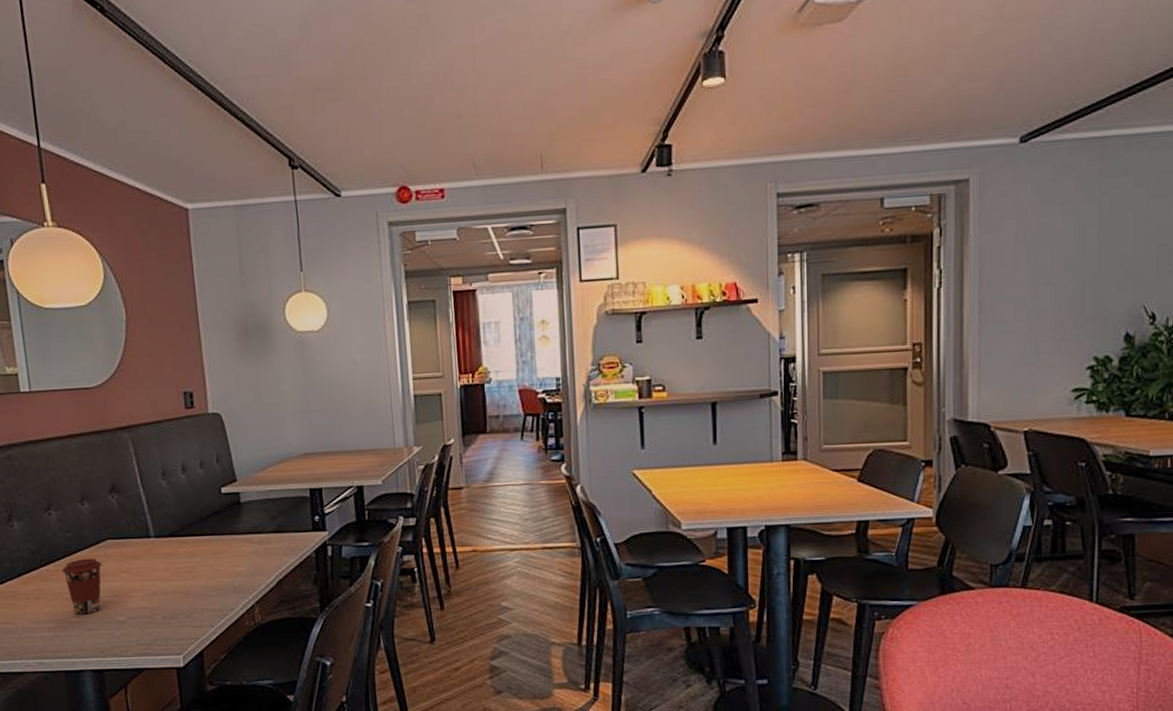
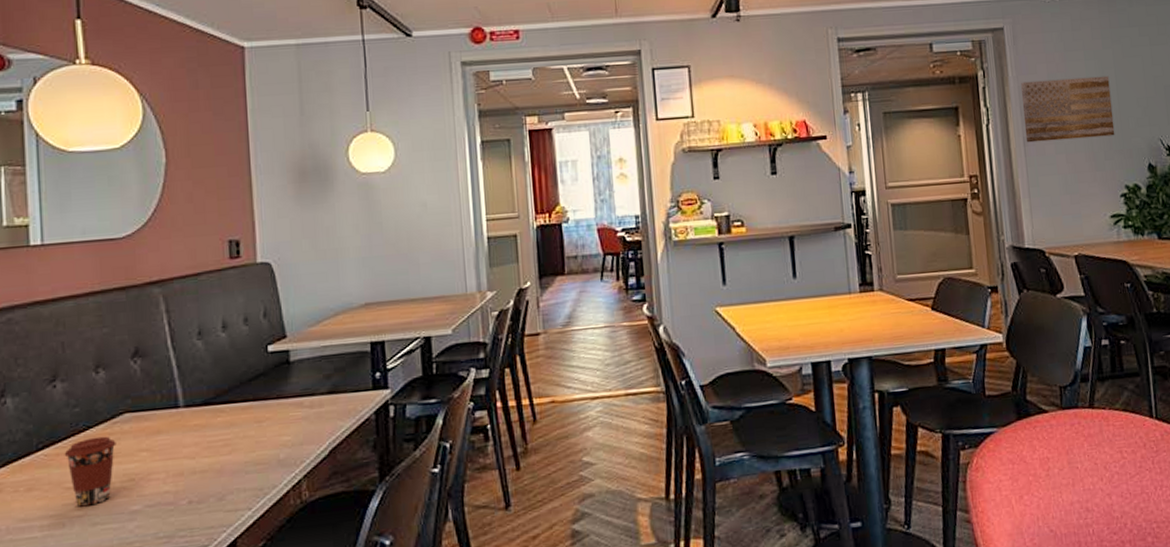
wall art: none [982,233,1090,309] -> present [1020,75,1115,143]

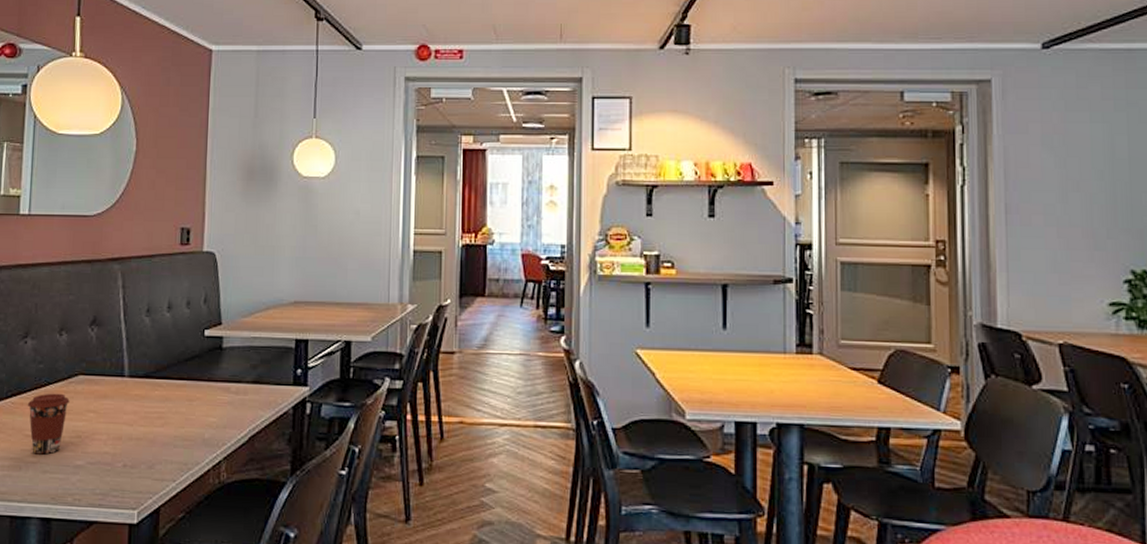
wall art: present [1020,75,1115,143] -> none [1006,141,1123,212]

